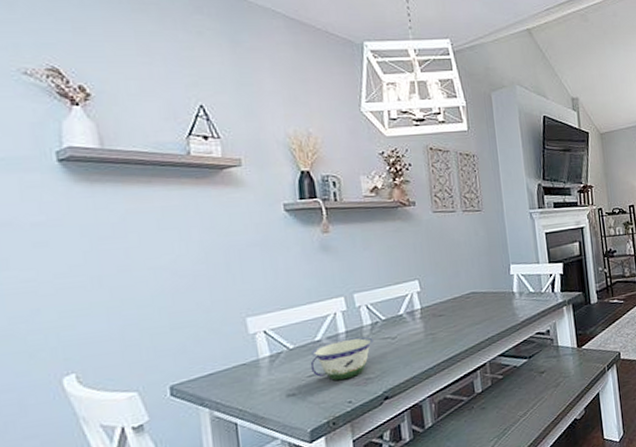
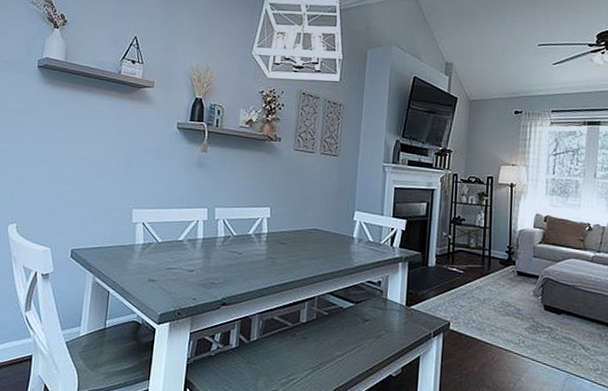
bowl: present [310,336,374,381] -> none [170,244,223,279]

